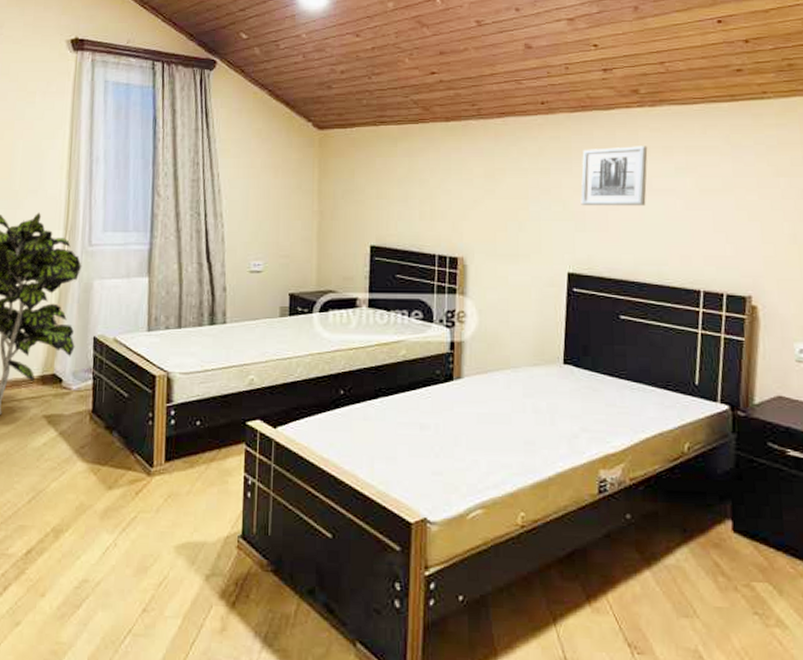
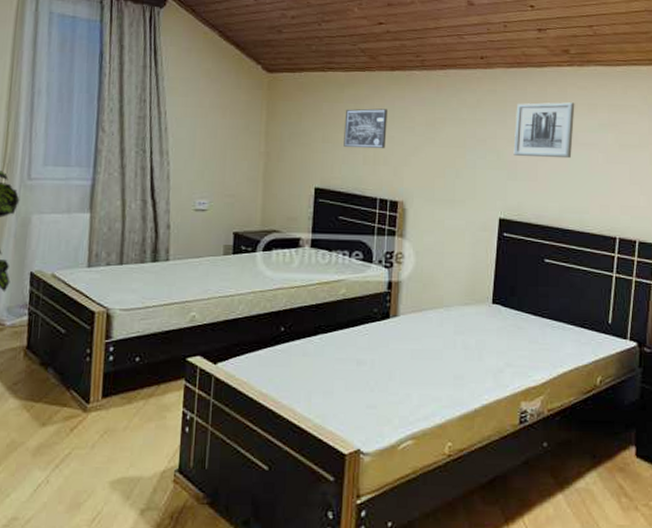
wall art: none [399,161,443,204] -> present [344,108,387,149]

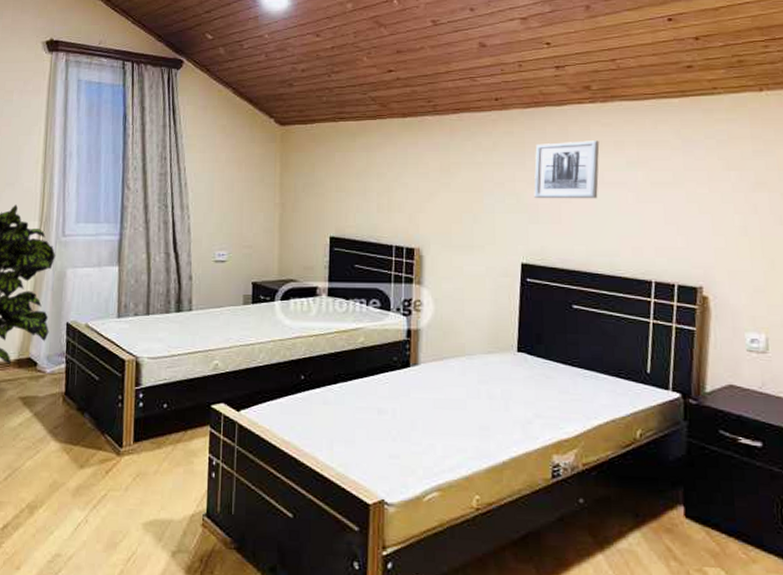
wall art: present [344,108,387,149] -> none [357,156,400,196]

